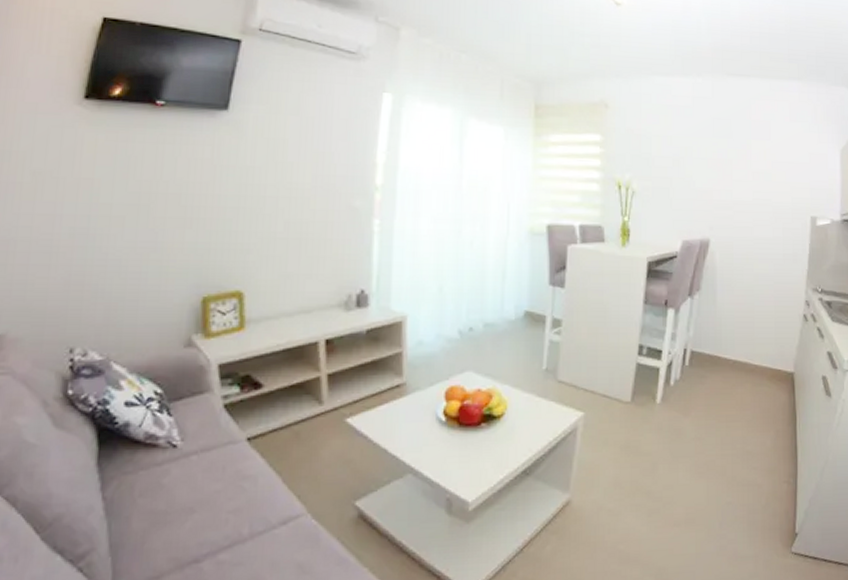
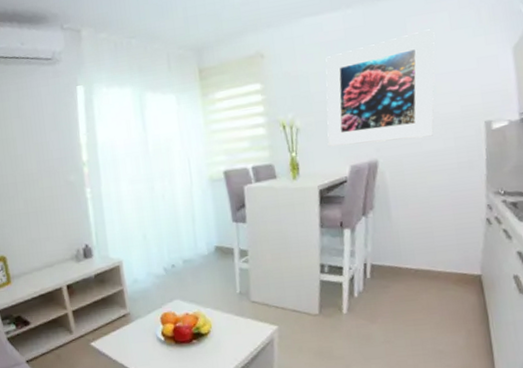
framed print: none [662,116,775,223] -> present [326,29,435,147]

